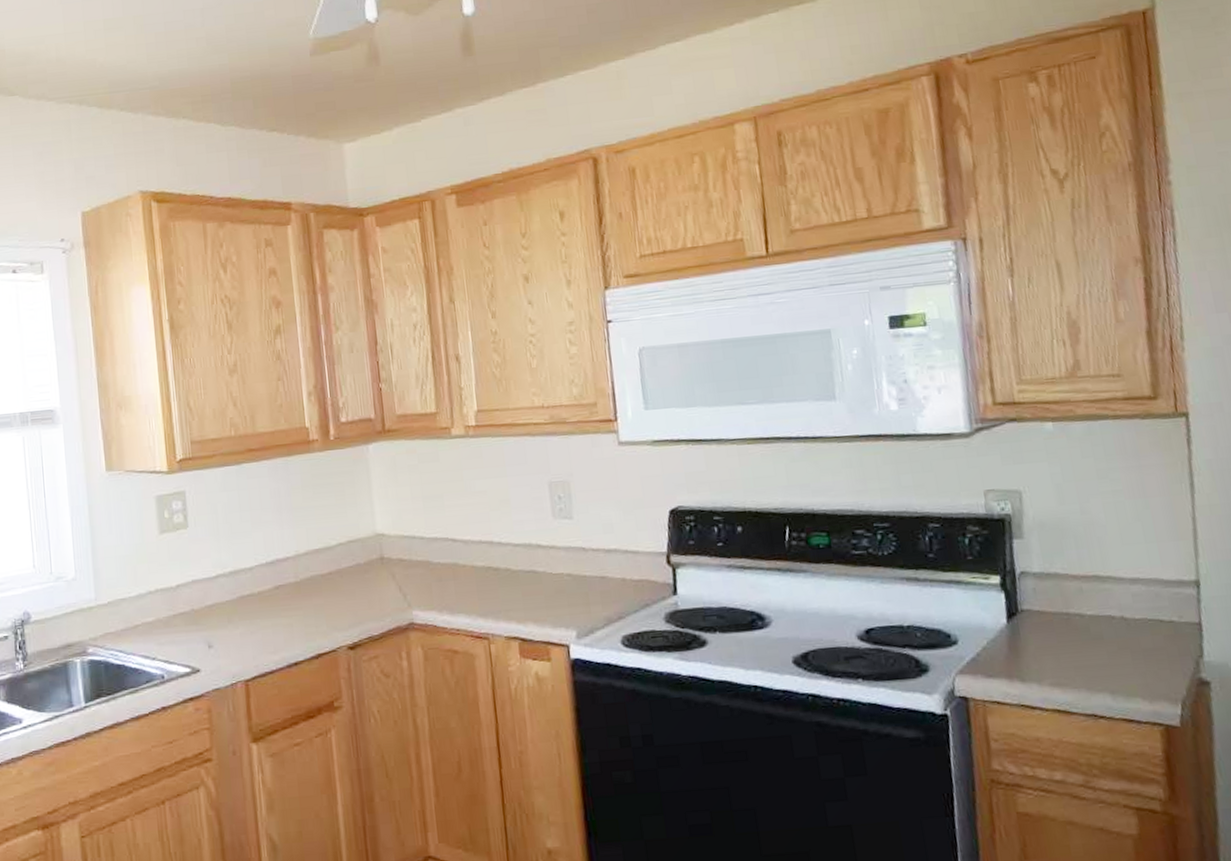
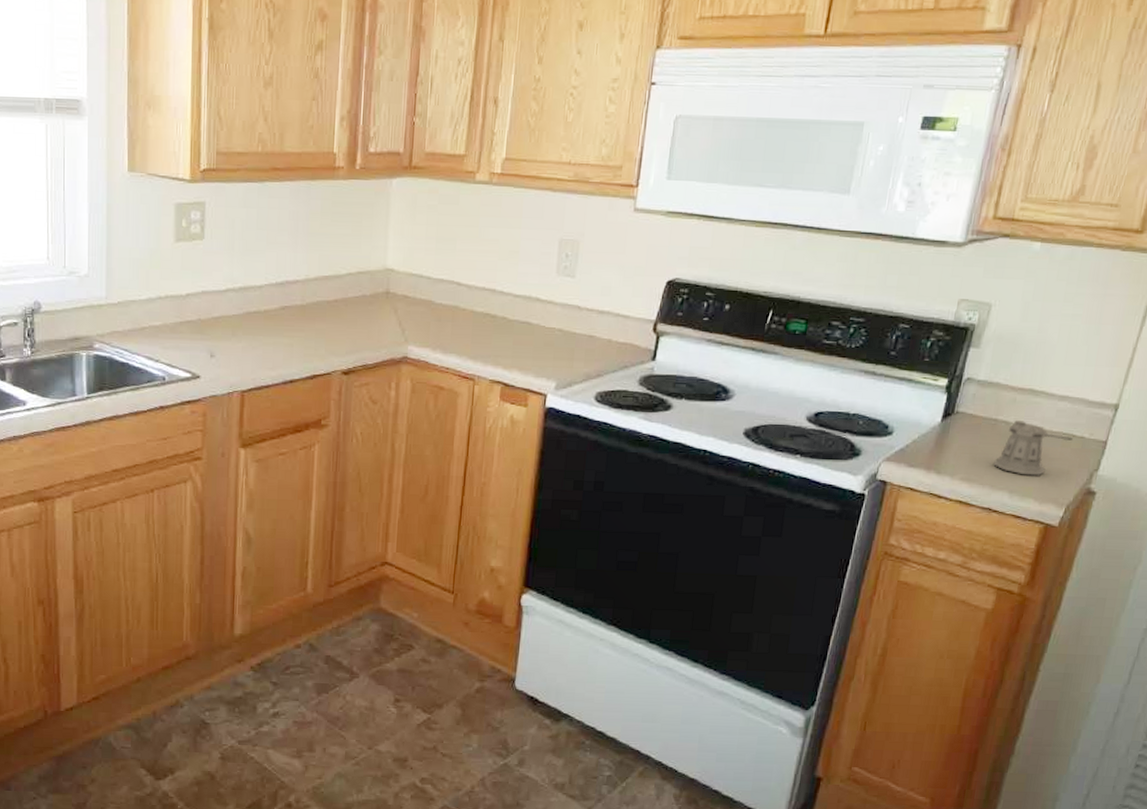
pepper shaker: none [1081,610,1161,672] -> present [993,419,1072,476]

